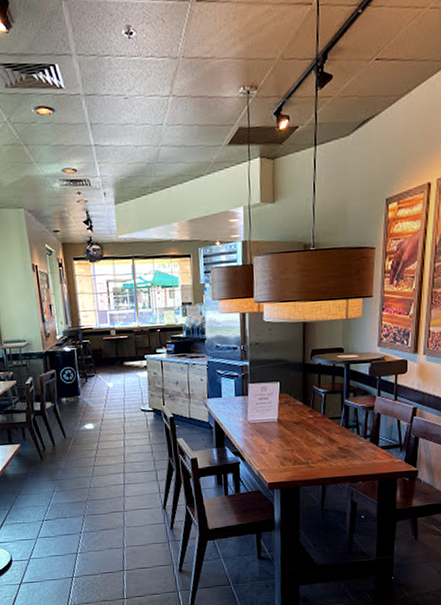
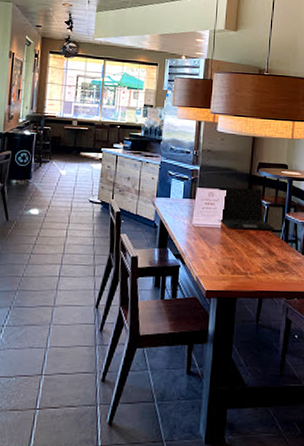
laptop: none [271,377,334,422] -> present [219,187,275,231]

